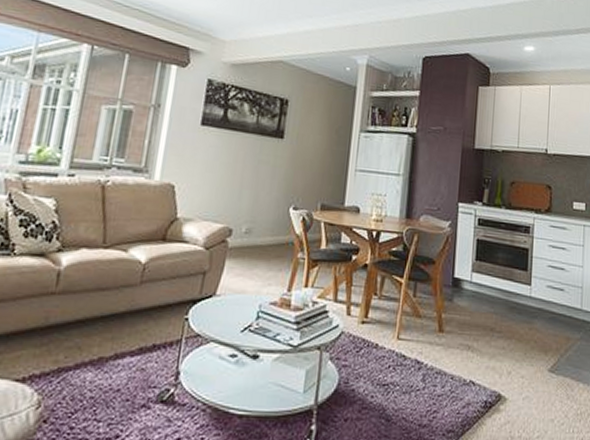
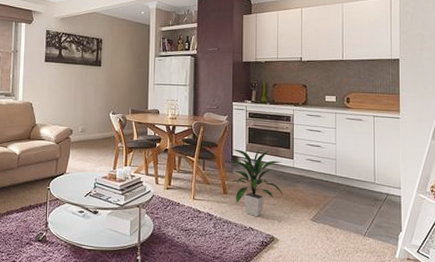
indoor plant: none [450,267,517,366] -> present [230,147,283,217]

